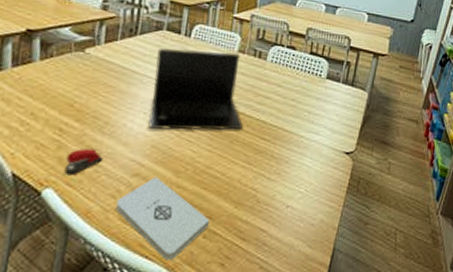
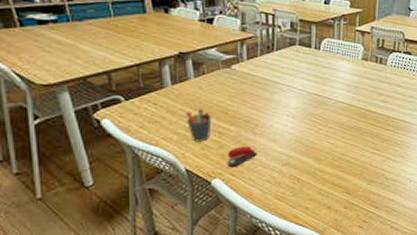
pen holder: none [23,97,54,140] -> present [186,108,212,142]
notepad: present [116,177,211,261] -> none [273,165,349,227]
laptop: present [148,48,244,130] -> none [291,60,371,127]

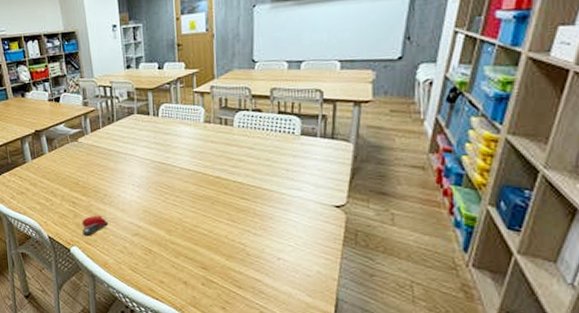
pen holder: present [186,108,212,142] -> none [44,180,66,211]

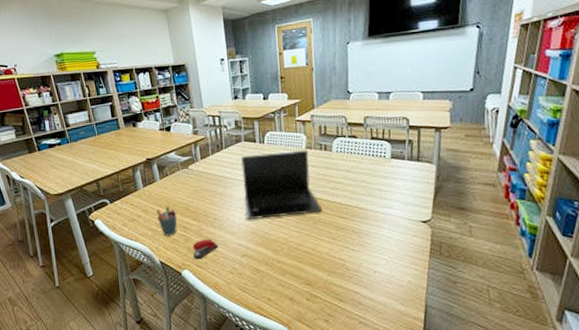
pen holder: none [44,180,66,211] -> present [156,206,177,237]
laptop: none [133,124,222,197] -> present [240,150,323,219]

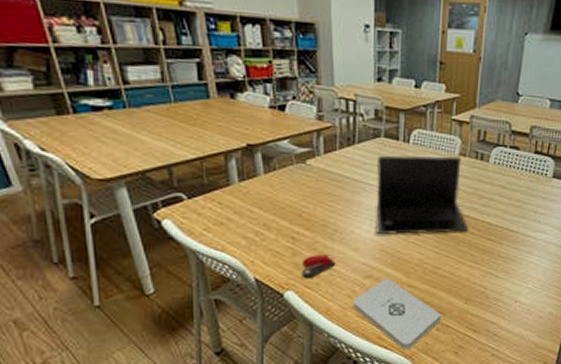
pen holder: present [156,206,177,237] -> none [255,209,284,248]
notepad: none [235,256,310,319] -> present [353,278,442,350]

